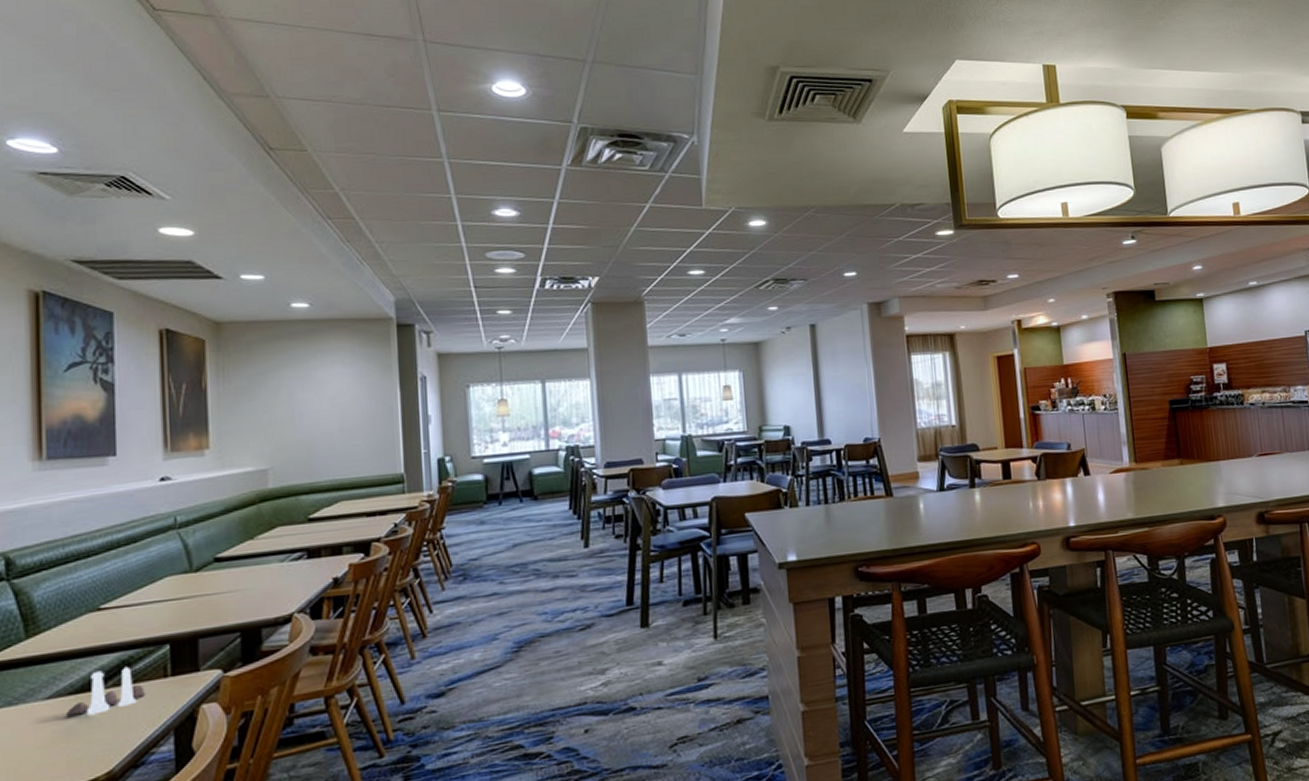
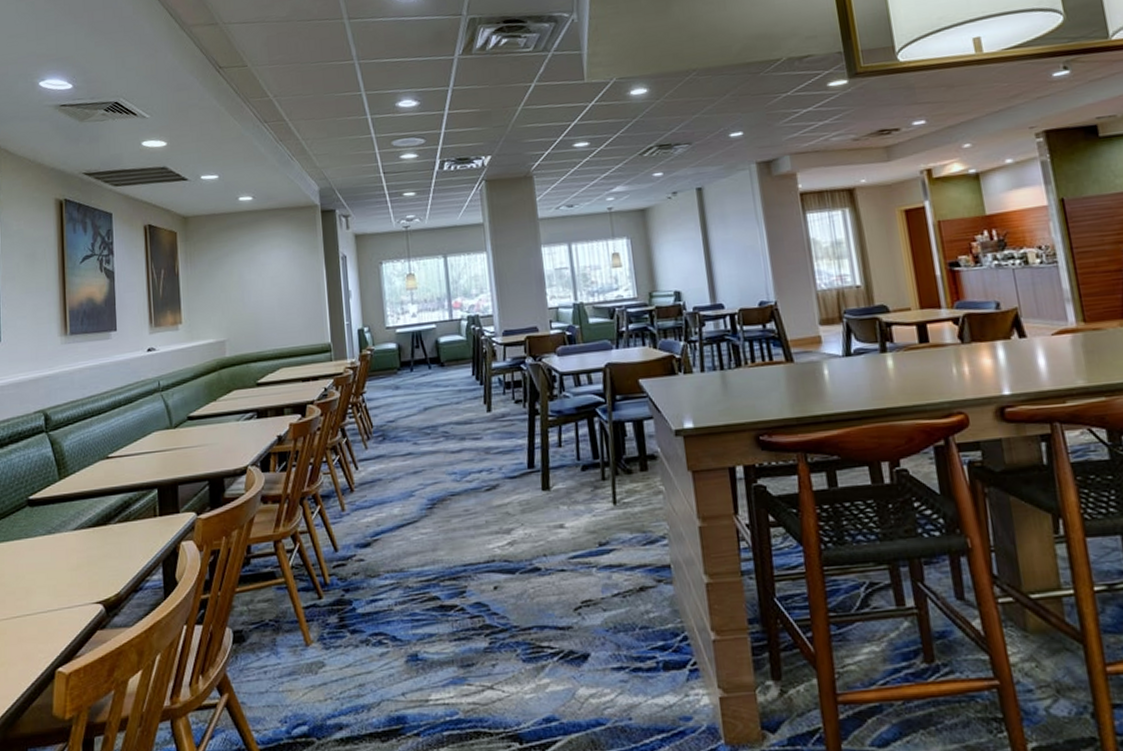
salt and pepper shaker set: present [65,666,145,717] -> none [86,506,141,546]

